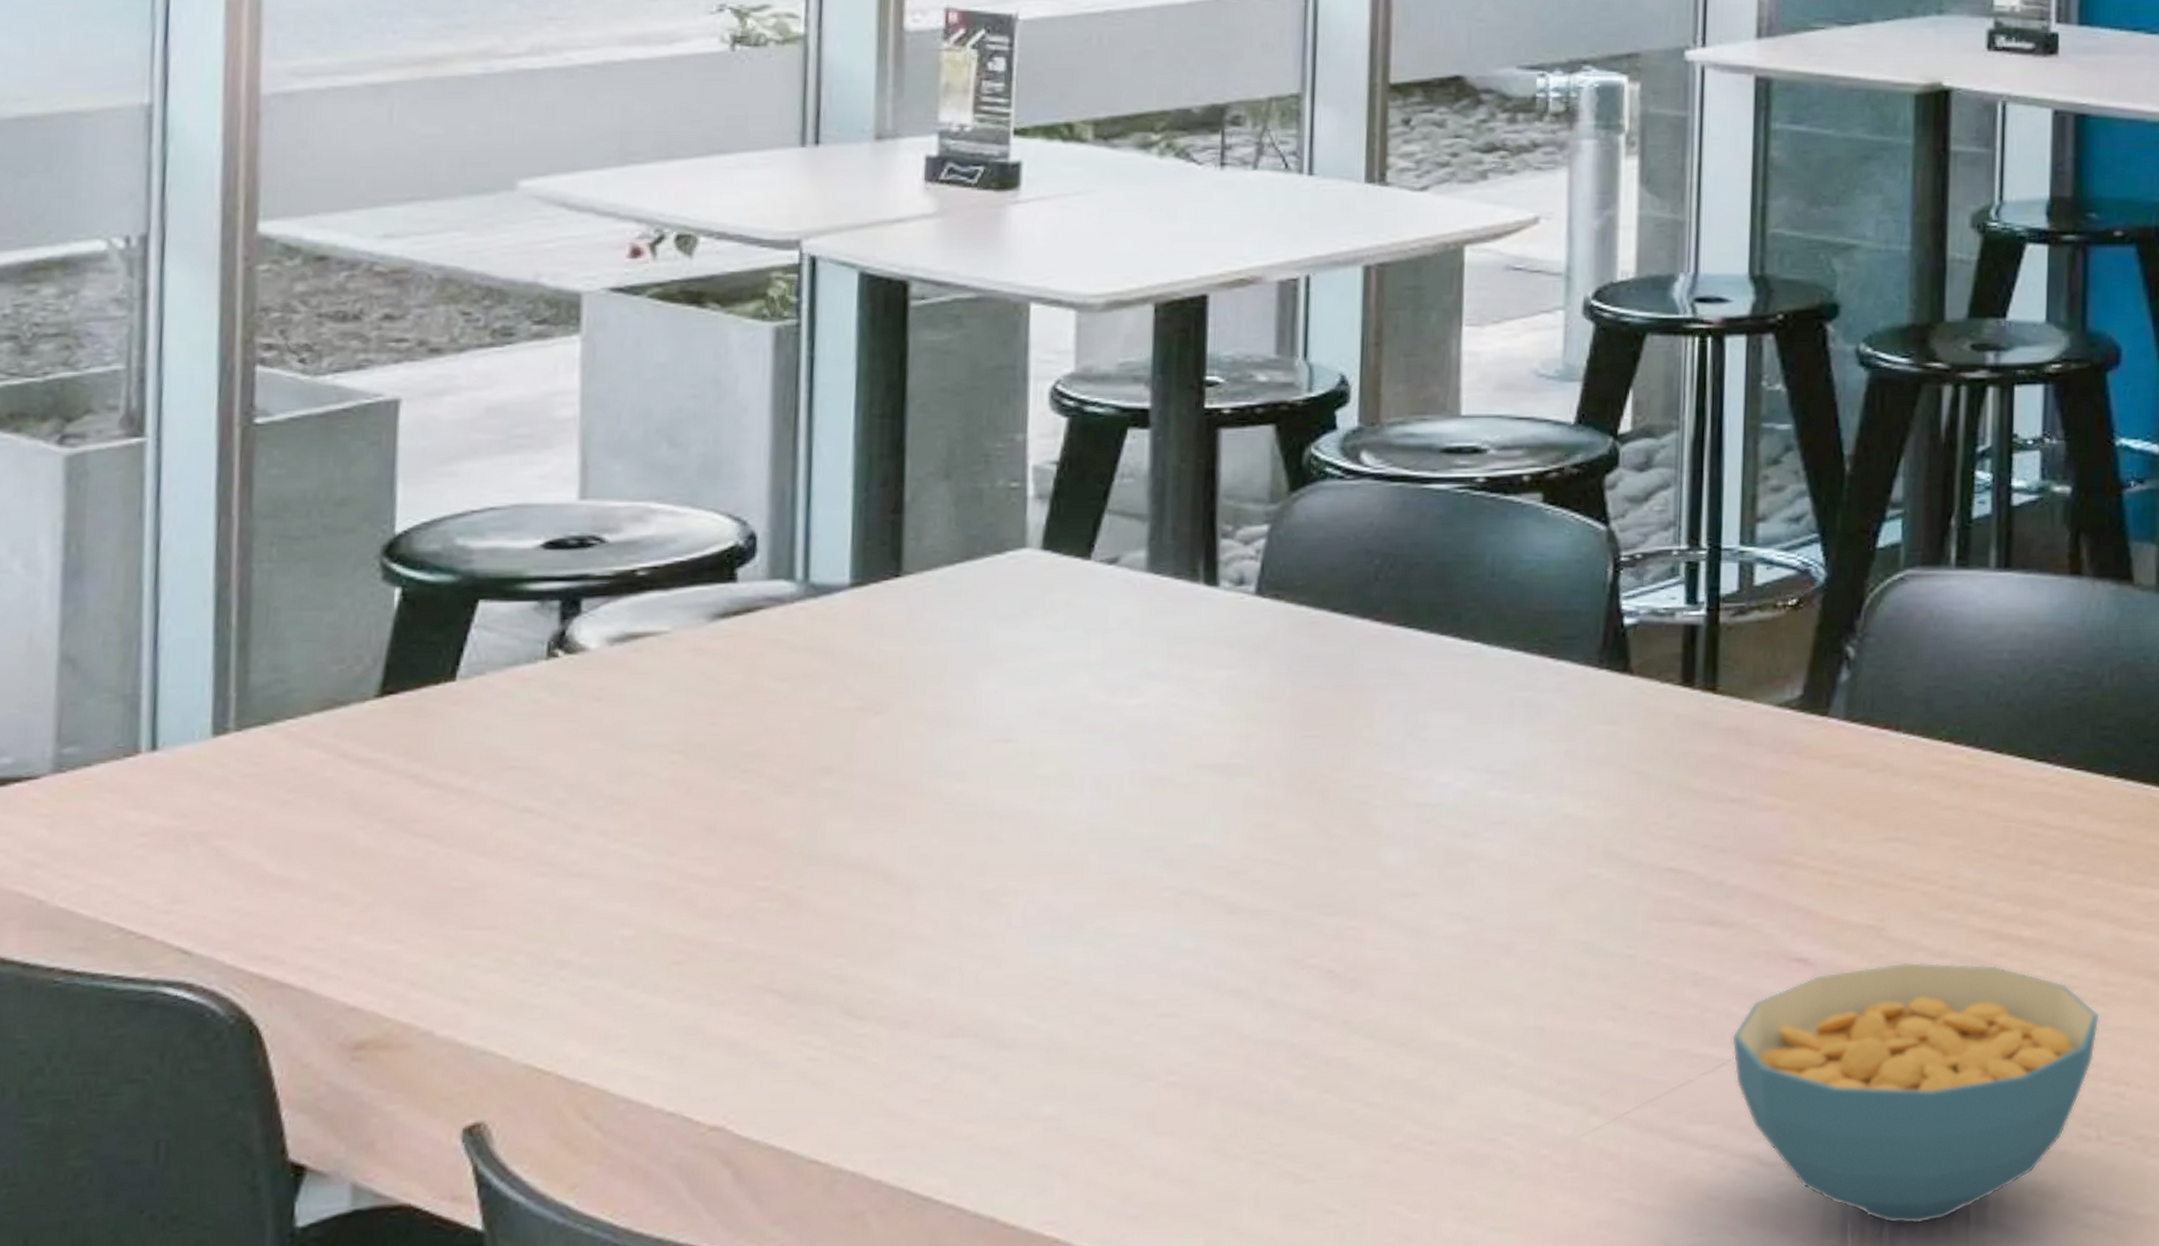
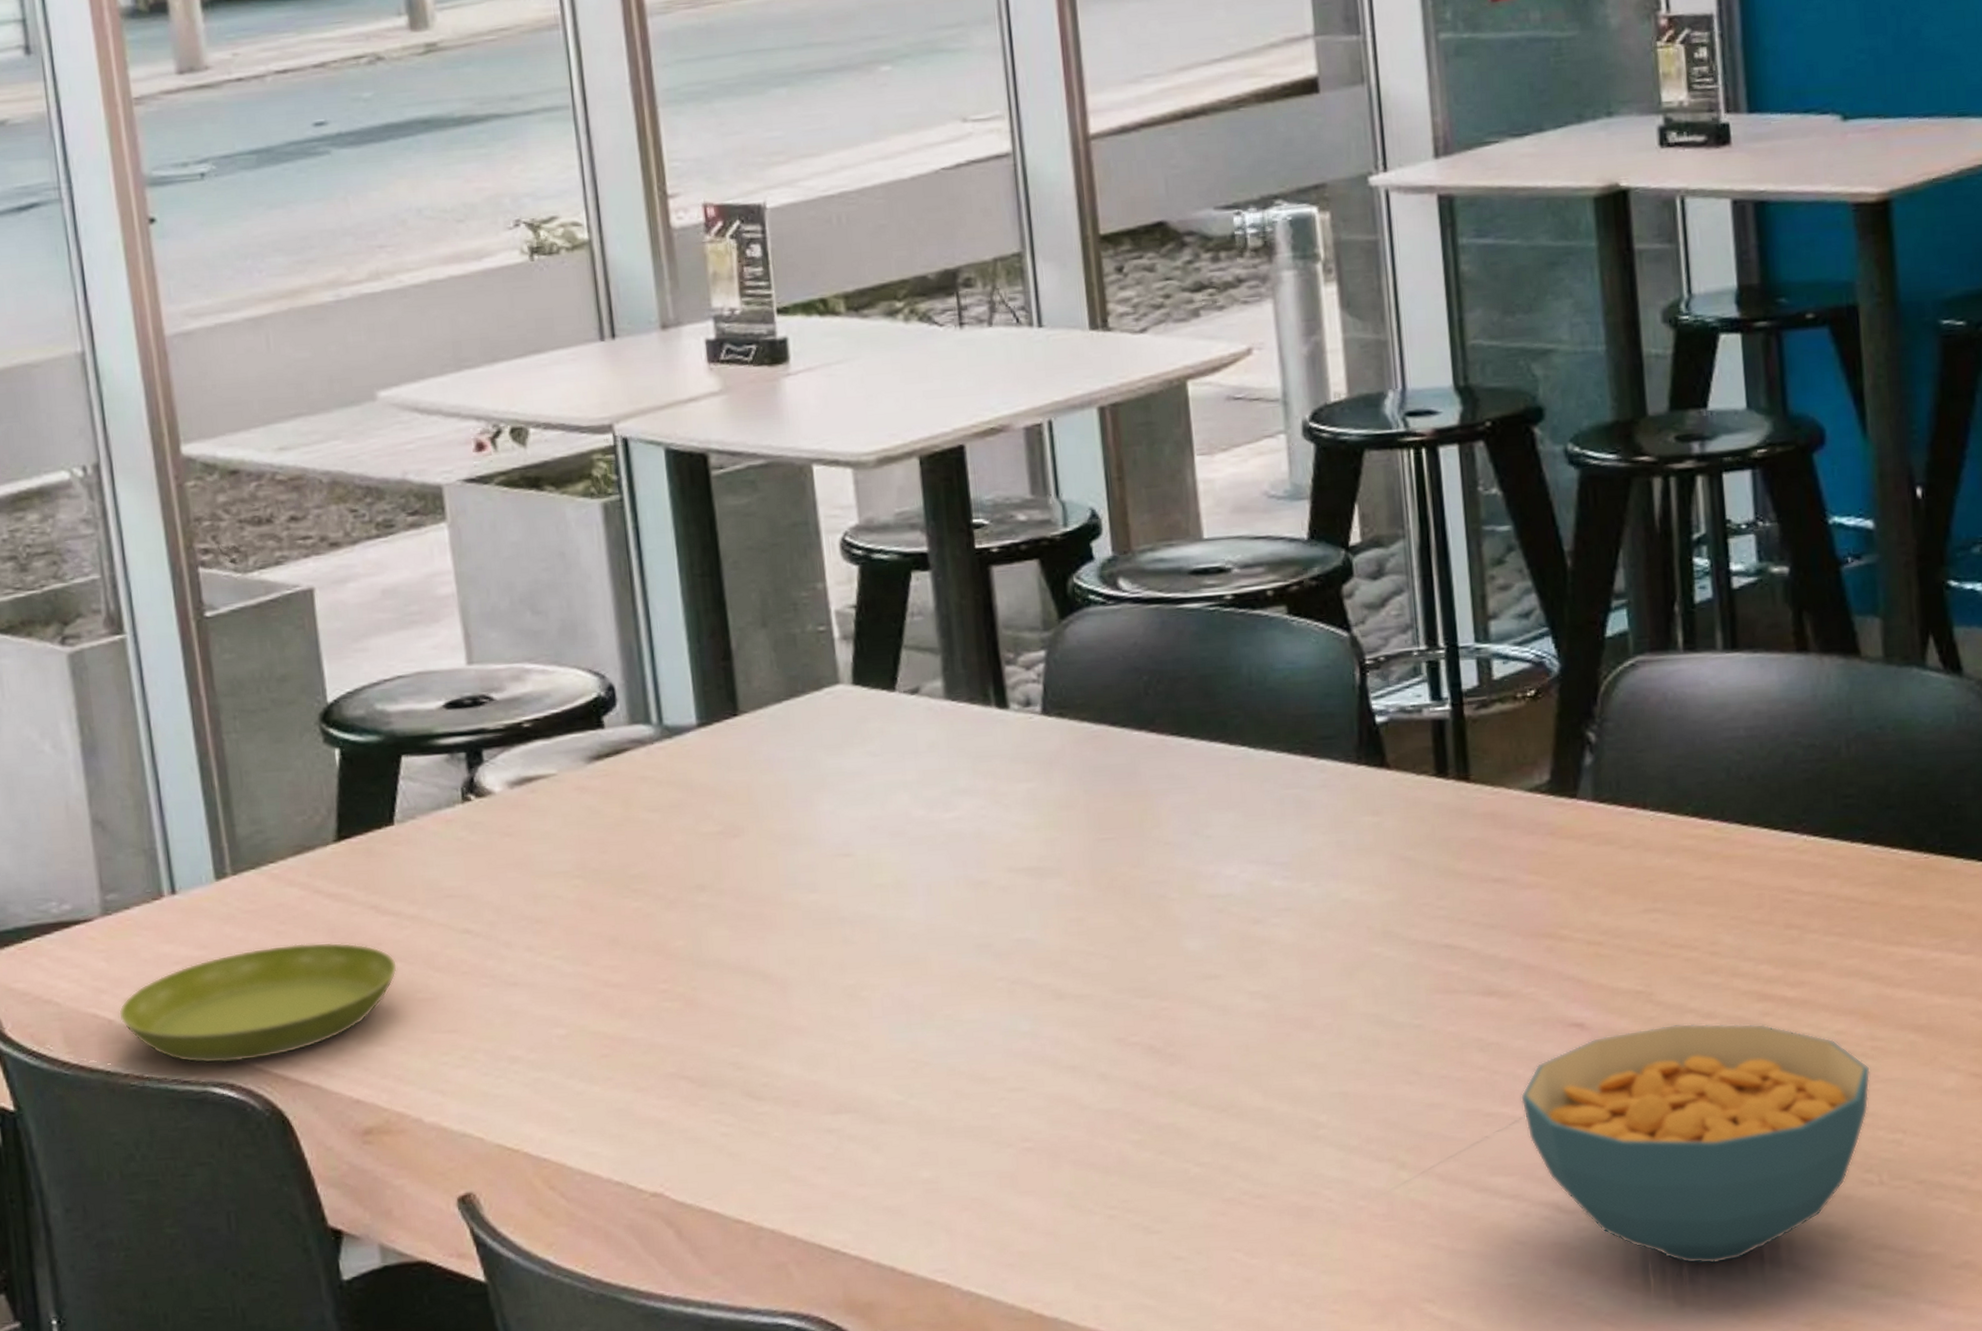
saucer: none [52,816,433,958] -> present [118,942,398,1064]

